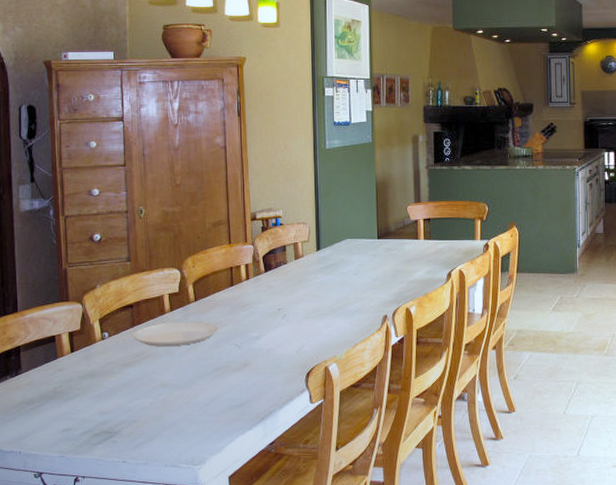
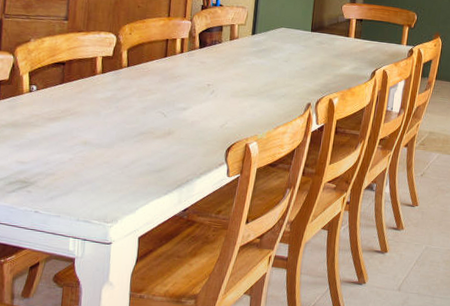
plate: present [132,321,218,347] -> none [61,83,147,108]

